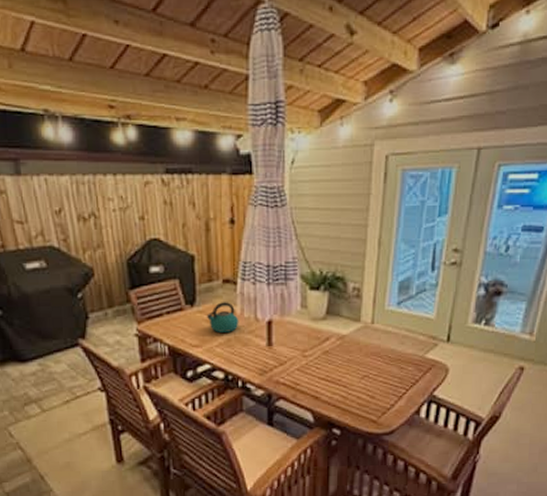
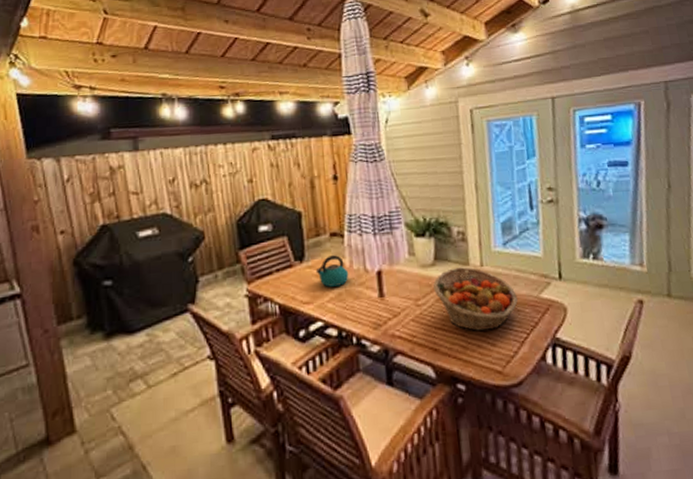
fruit basket: none [322,323,403,384] -> present [433,267,518,331]

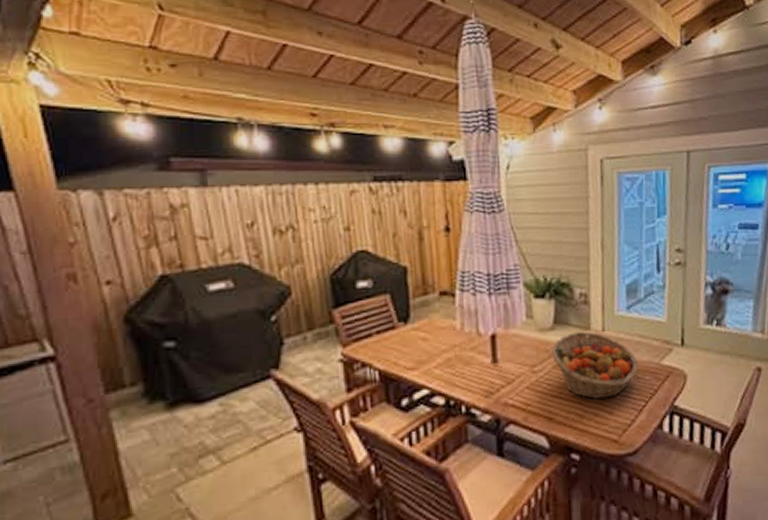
kettle: present [315,255,349,287] -> none [422,316,460,352]

